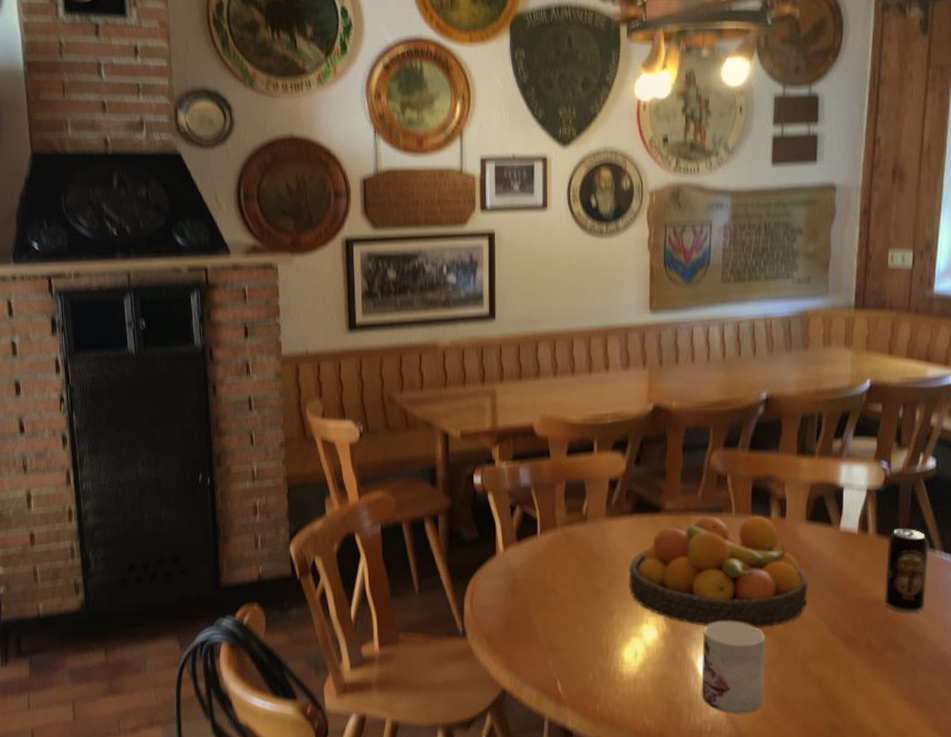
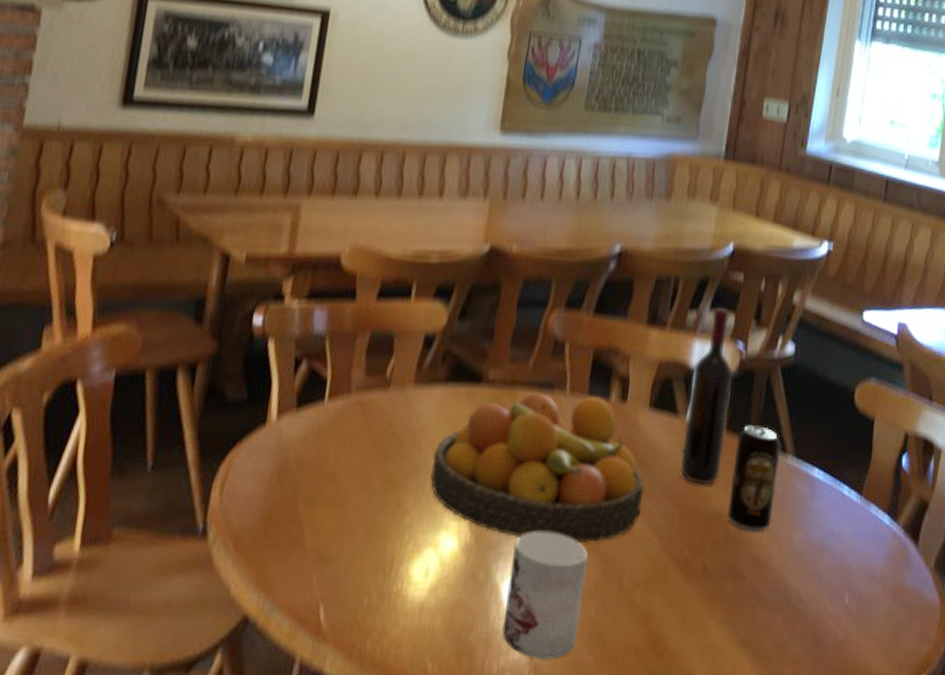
wine bottle: none [838,434,880,579] -> present [679,307,734,485]

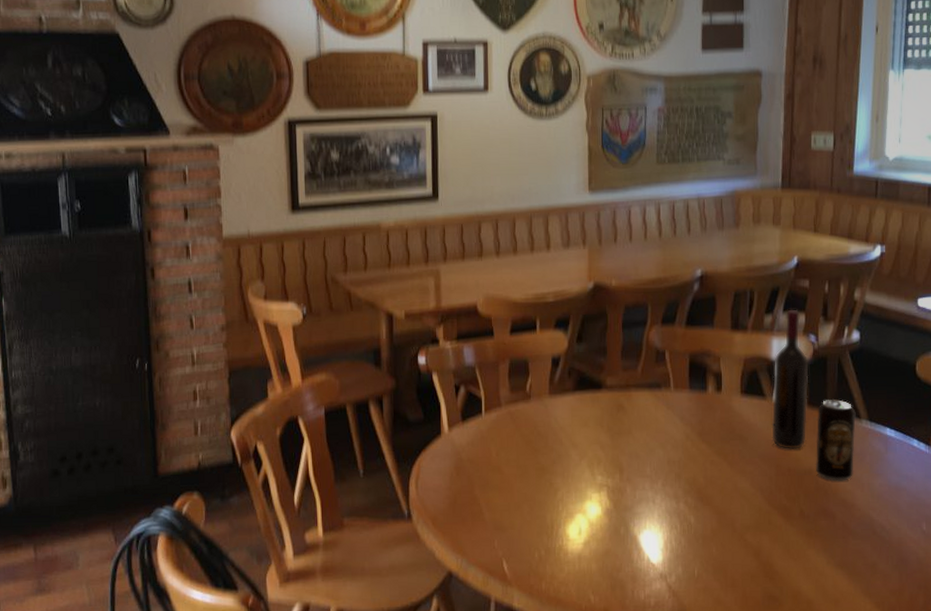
fruit bowl: present [430,392,644,543] -> none [572,389,744,502]
mug: present [502,532,588,659] -> none [644,495,705,587]

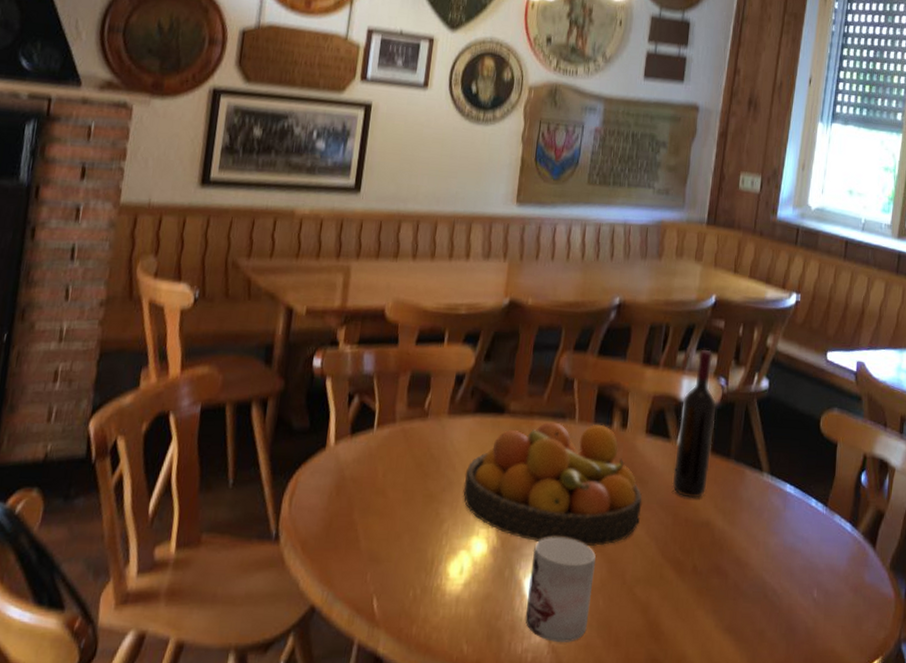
fruit bowl: none [572,389,744,502] -> present [463,421,642,547]
mug: none [644,495,705,587] -> present [525,537,596,642]
beverage can: present [815,399,856,481] -> none [713,448,758,537]

